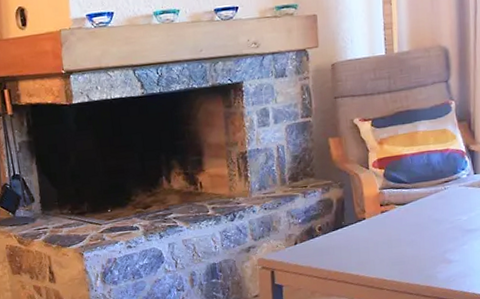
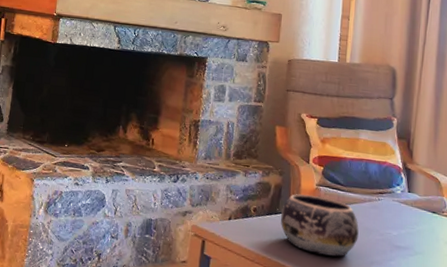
decorative bowl: none [347,199,429,257] -> present [281,193,359,257]

